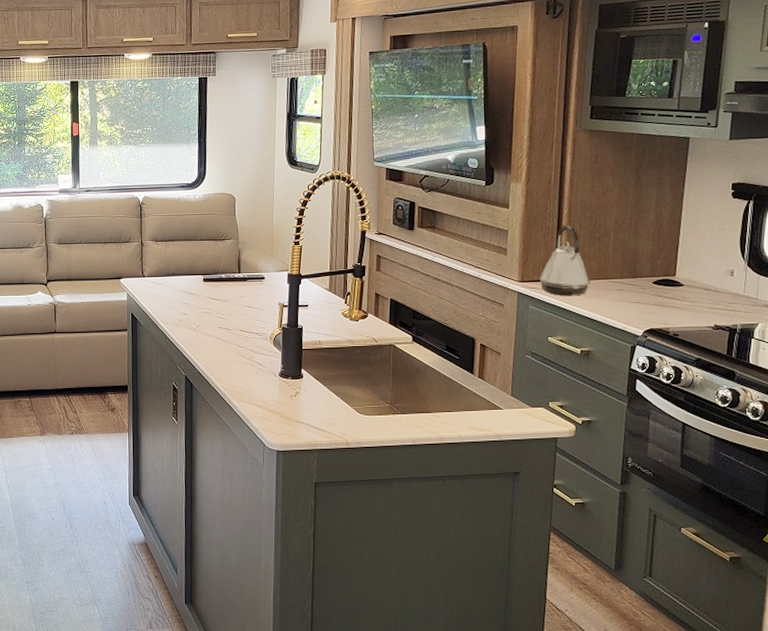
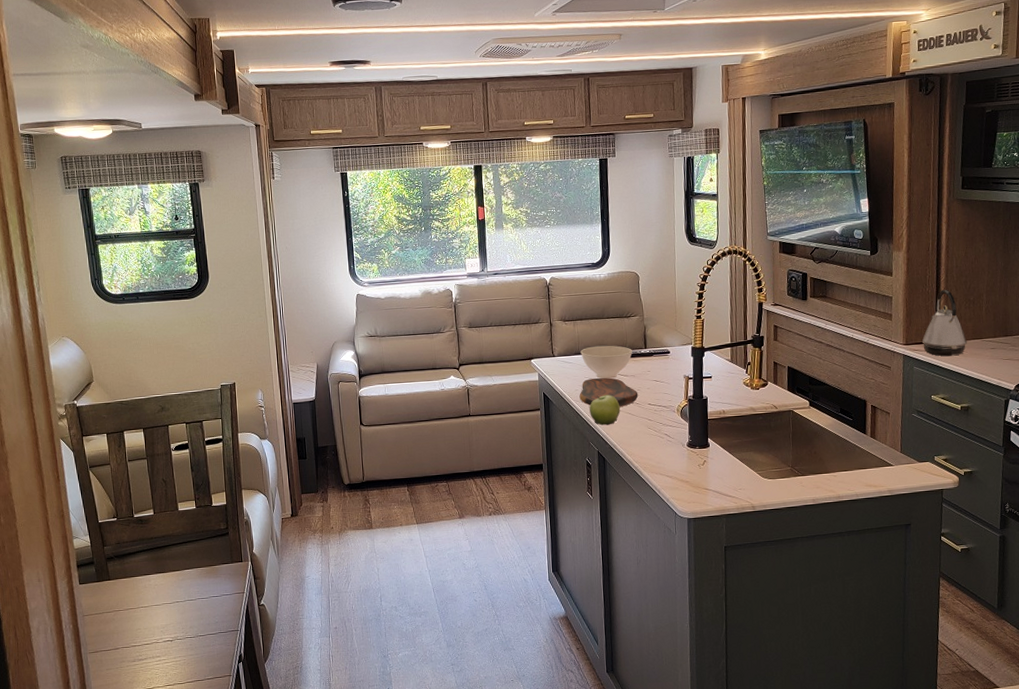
cutting board: none [168,301,230,331] -> present [579,378,638,407]
bowl: none [171,268,225,302] -> present [580,345,632,379]
fruit: none [178,318,210,350] -> present [589,394,621,426]

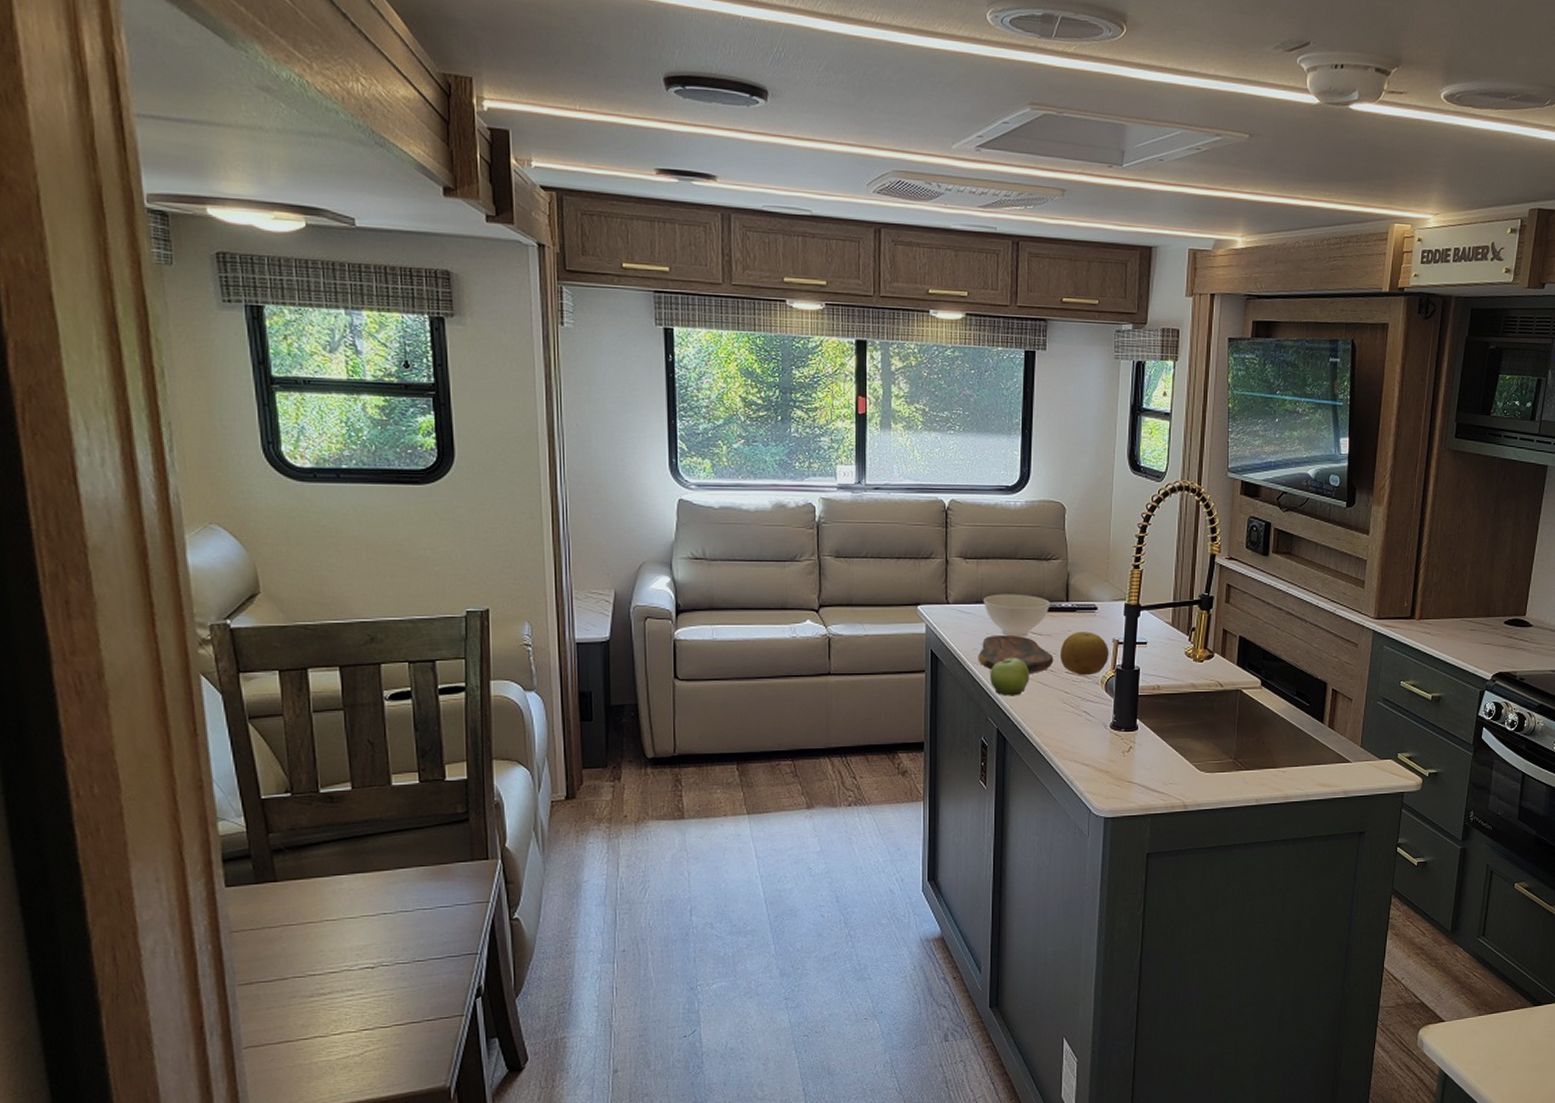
fruit: none [643,371,682,406] -> present [1061,632,1109,676]
kettle: present [922,289,967,357] -> none [1395,556,1445,636]

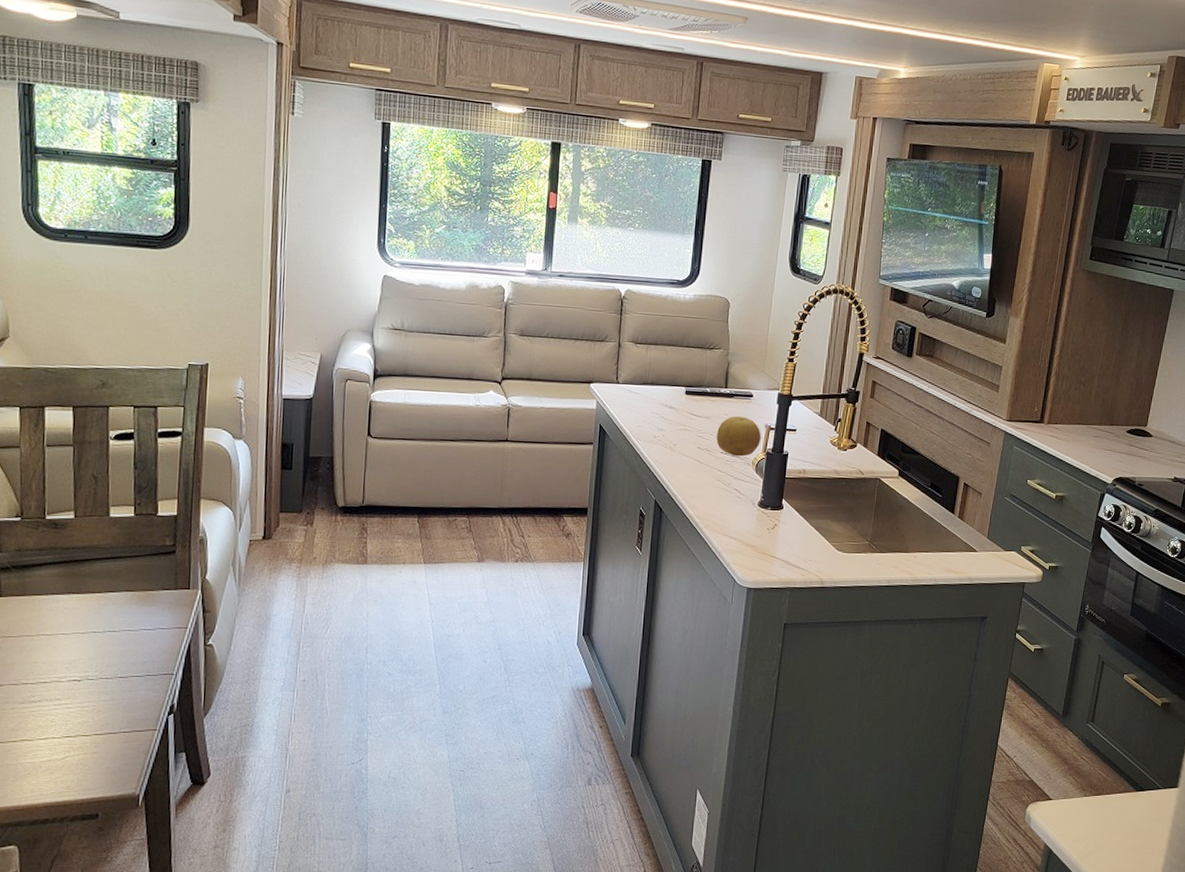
cutting board: present [978,636,1054,673] -> none [641,415,711,452]
bowl: present [983,594,1050,637] -> none [650,377,710,418]
fruit: present [990,657,1030,696] -> none [651,435,688,471]

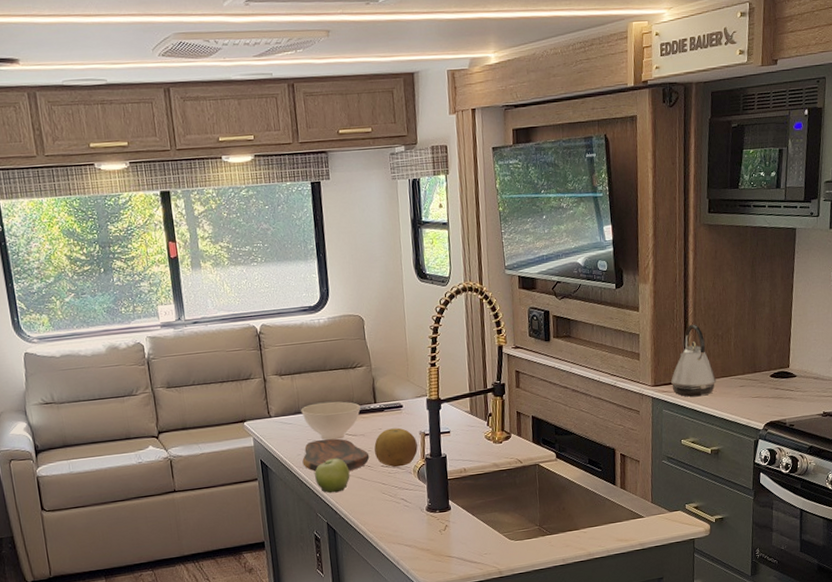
cutting board: none [641,415,711,452] -> present [302,438,370,472]
bowl: none [650,377,710,418] -> present [301,401,361,441]
fruit: none [651,435,688,471] -> present [315,458,350,494]
kettle: none [1025,366,1072,440] -> present [670,324,716,397]

